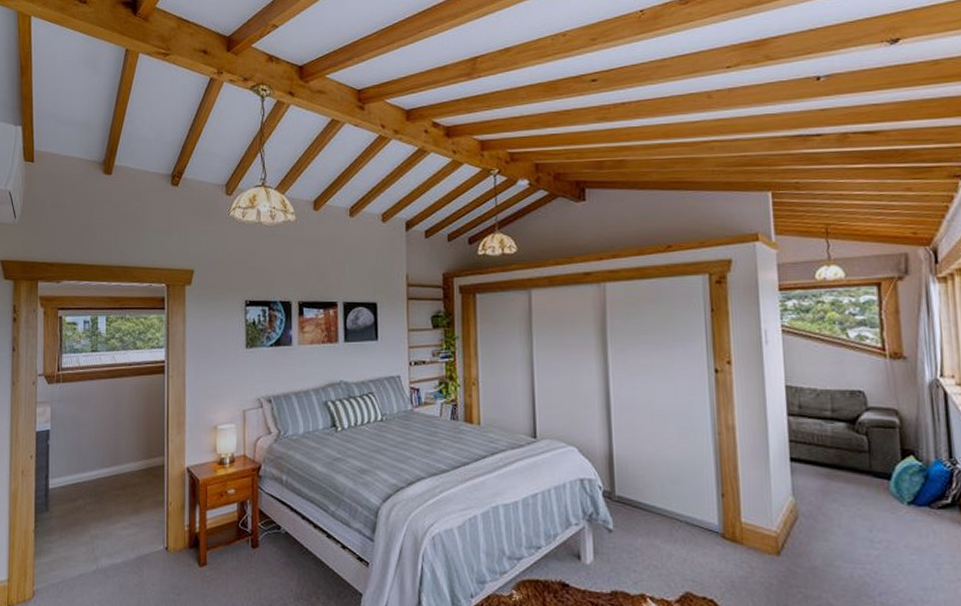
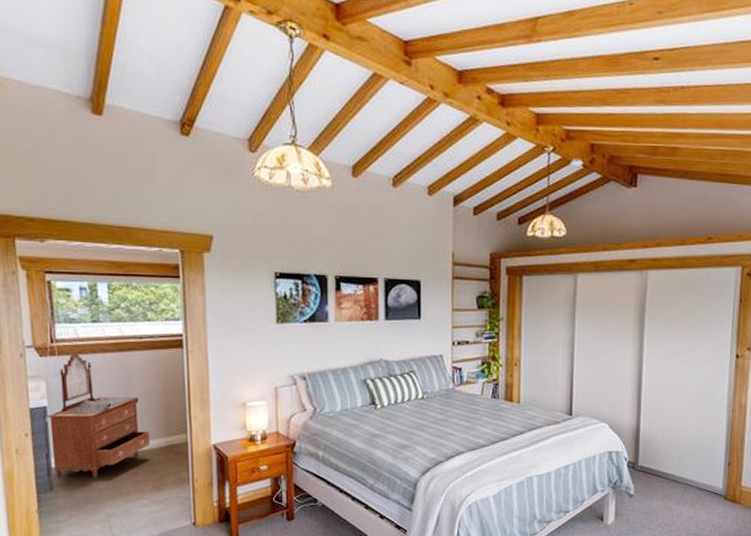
dresser: none [49,380,132,500] -> present [47,353,150,479]

